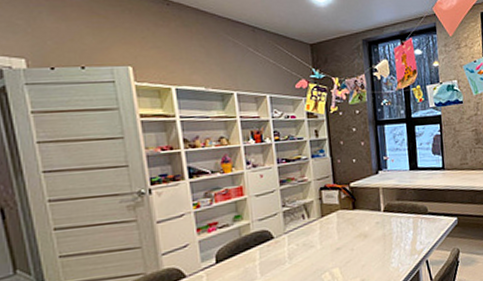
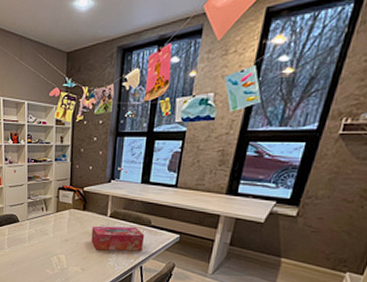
tissue box: none [366,217,425,253] -> present [91,226,145,251]

